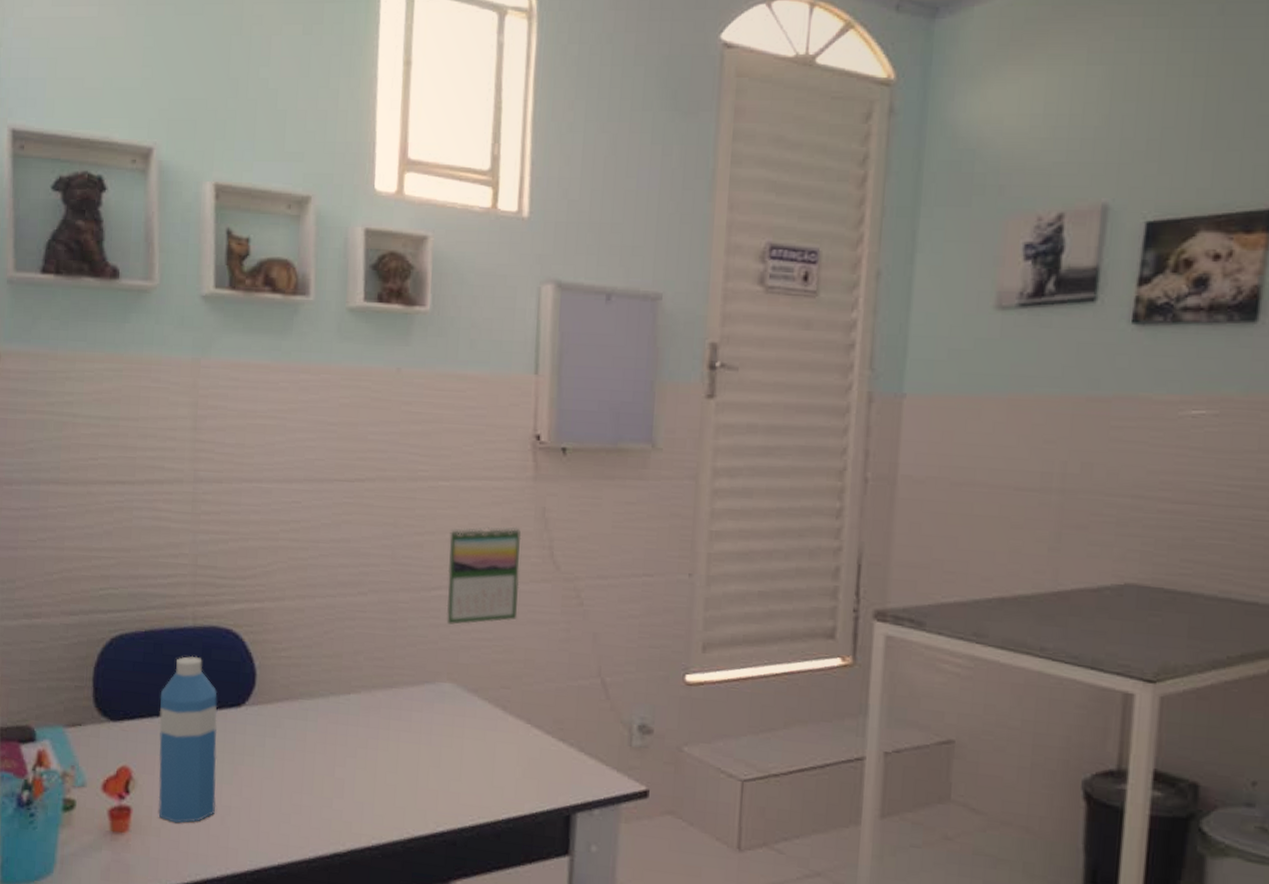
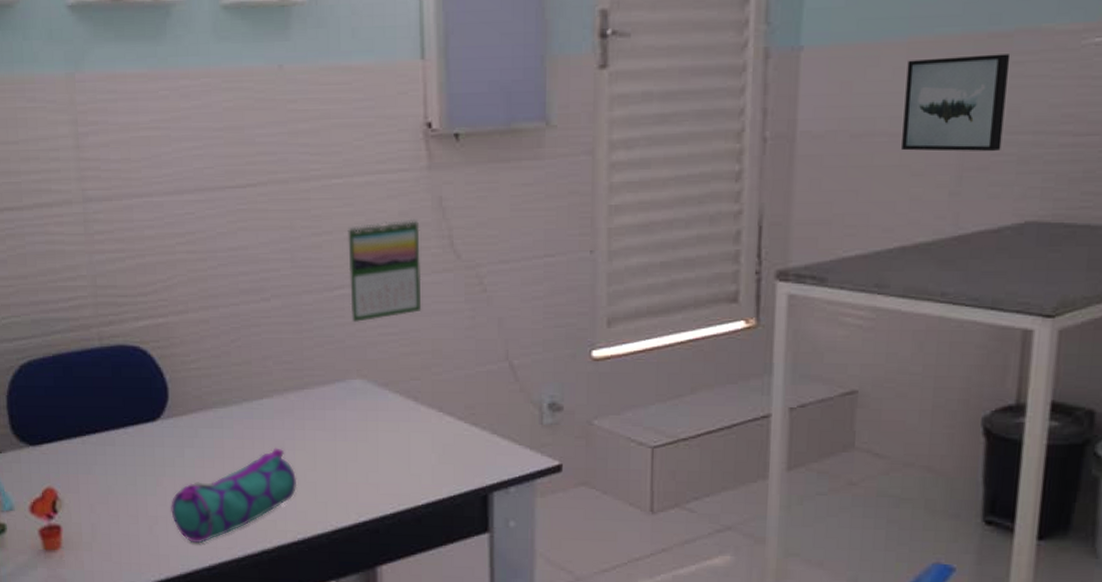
water bottle: present [158,655,218,824] -> none [75,375,143,537]
pencil case: none [245,746,377,839] -> present [171,448,297,543]
wall art: none [1001,416,1109,512] -> present [902,54,1011,152]

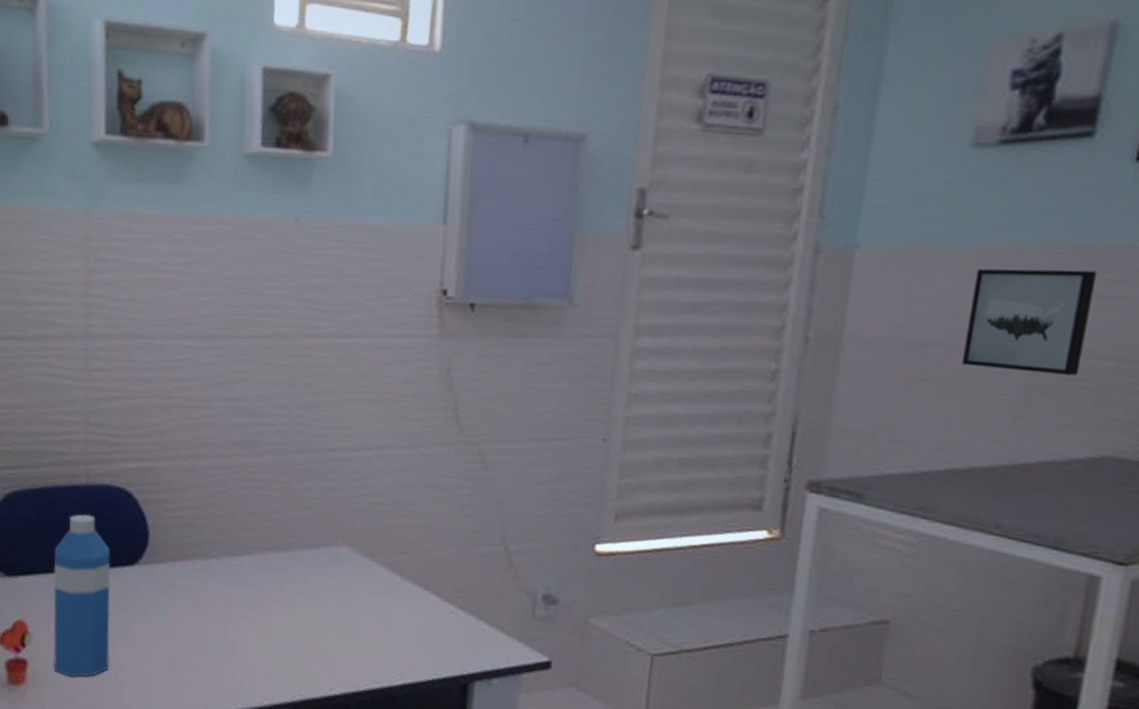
water bottle: none [75,375,143,537] -> present [53,513,111,677]
pencil case: present [171,448,297,543] -> none [138,607,270,696]
calendar: present [348,219,422,322] -> none [343,385,424,488]

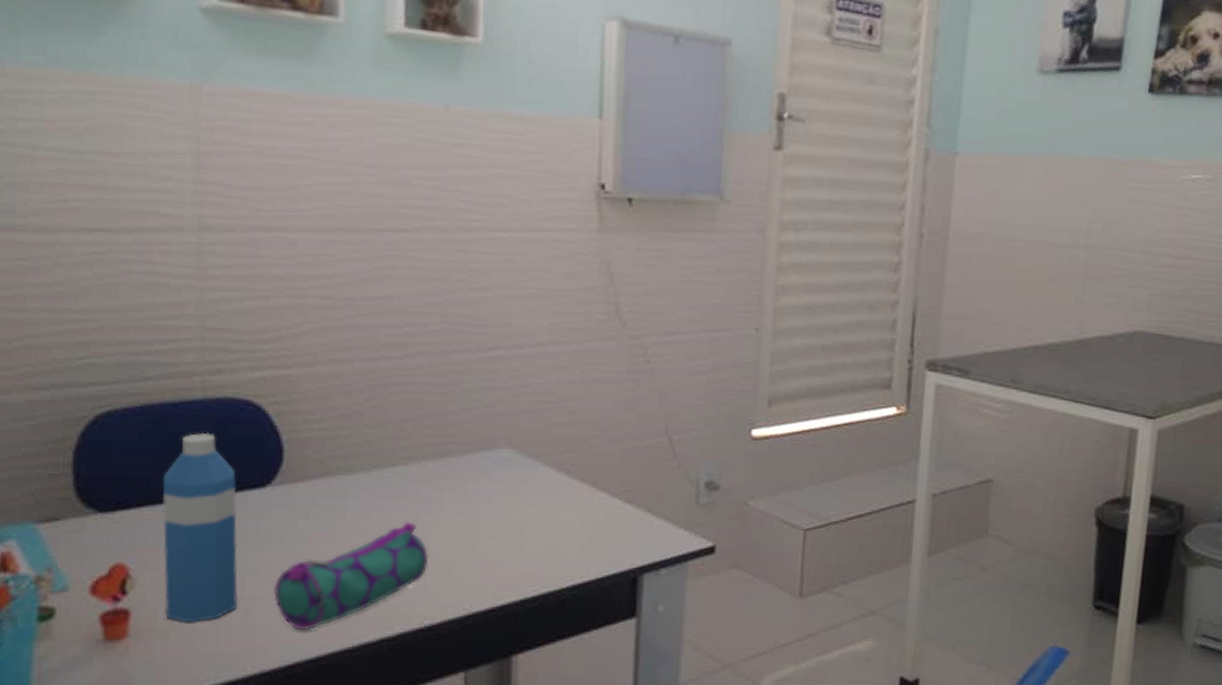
pencil case: none [138,607,270,696] -> present [274,521,429,630]
wall art: present [962,268,1098,376] -> none [1037,176,1127,266]

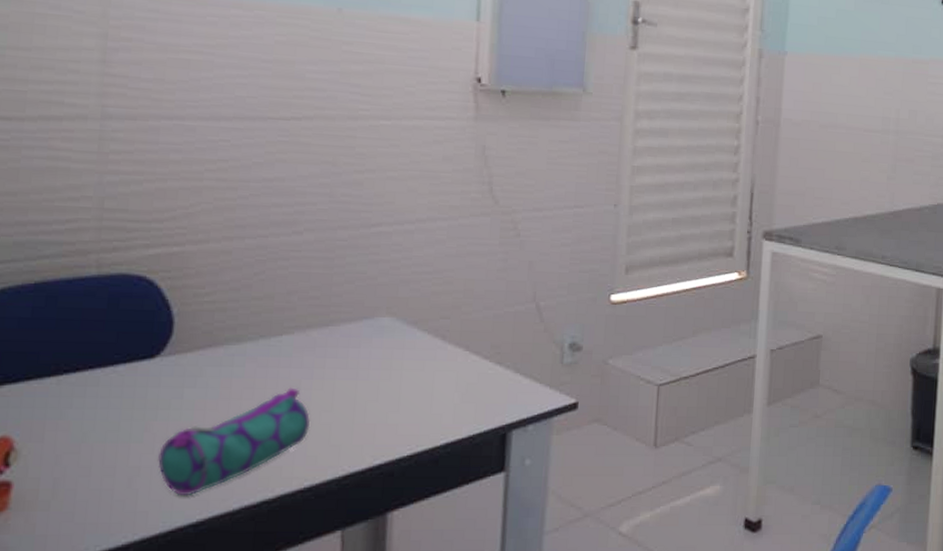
water bottle: present [162,432,239,623] -> none [48,307,127,493]

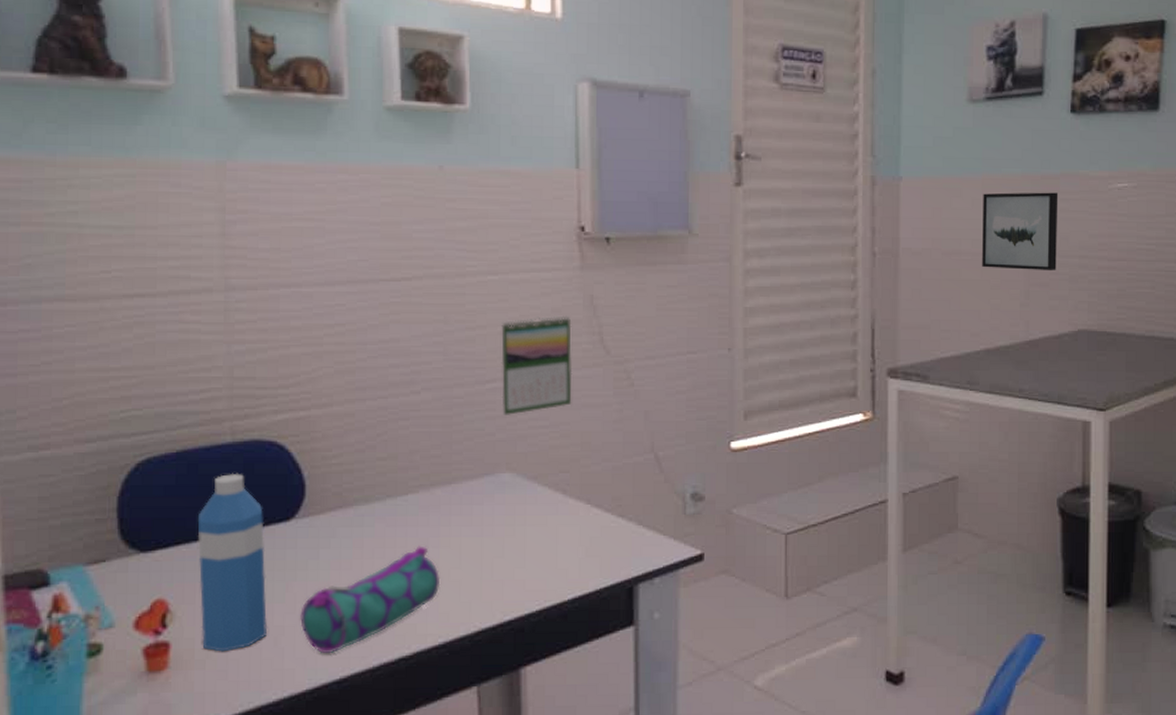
water bottle: none [48,307,127,493] -> present [197,473,268,652]
calendar: none [386,163,462,260] -> present [501,315,572,415]
wall art: none [855,72,927,148] -> present [982,192,1059,271]

